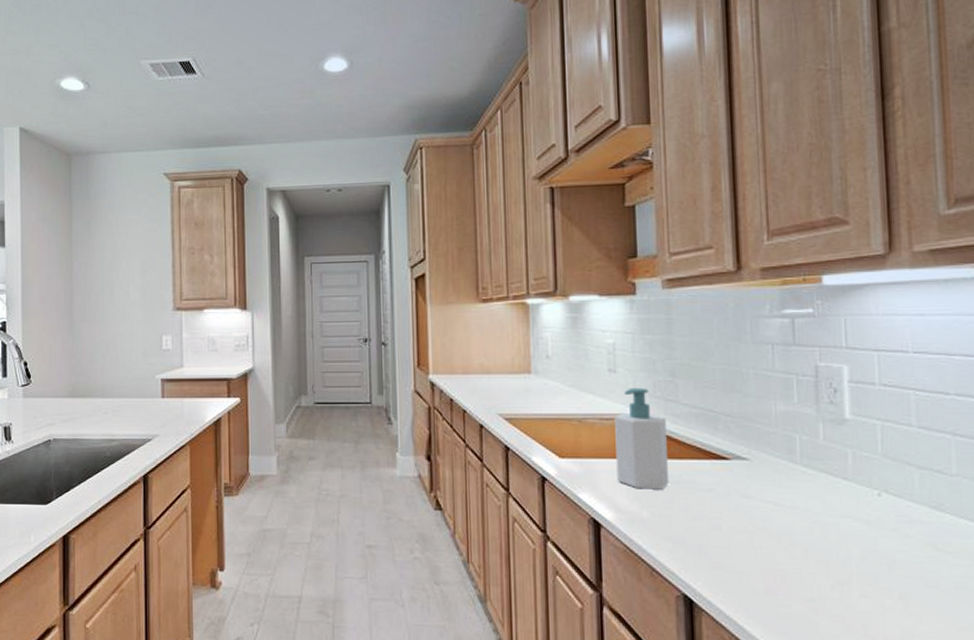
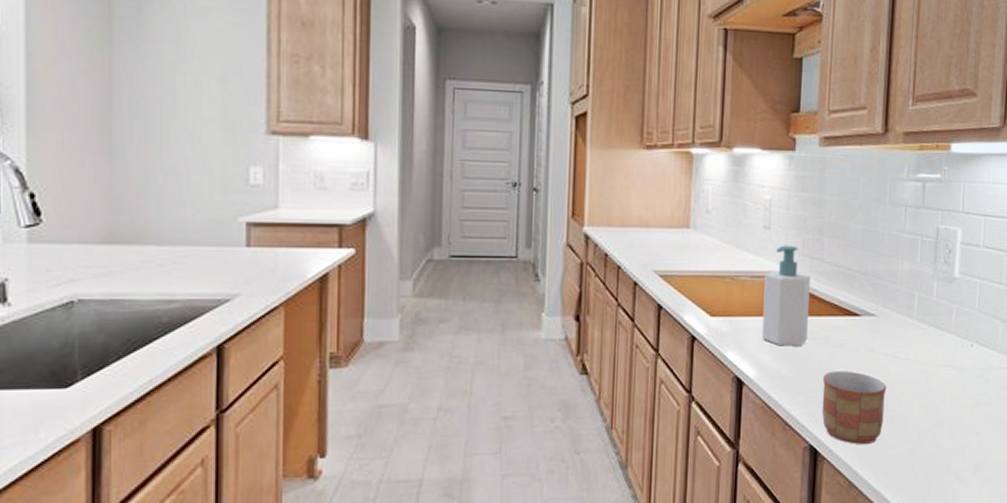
mug: none [692,517,772,598] -> present [821,371,887,444]

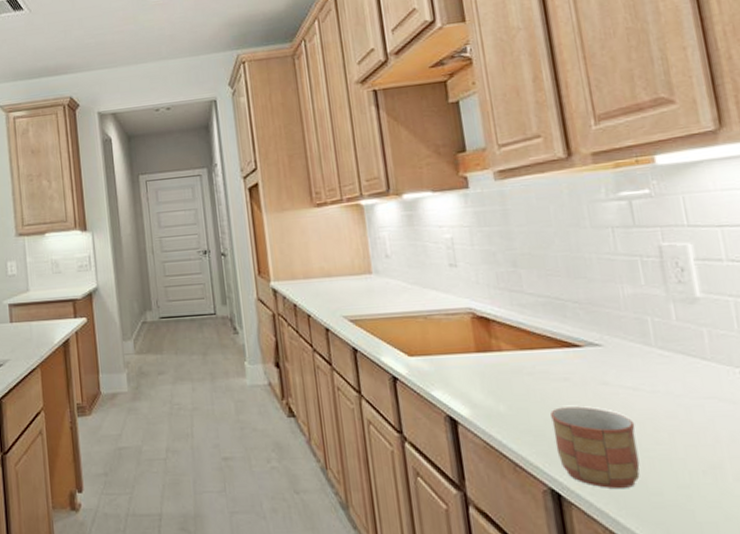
soap bottle: present [762,245,810,346] -> none [460,280,522,383]

